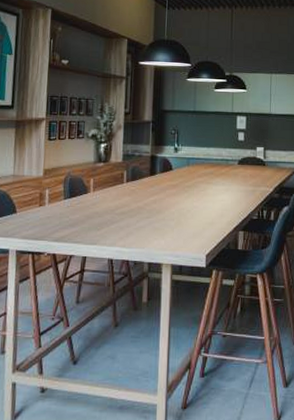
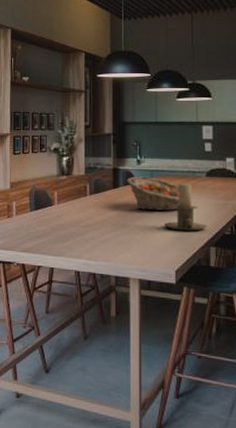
fruit basket: none [164,164,213,197] -> present [127,176,180,211]
candle holder: none [197,171,237,217] -> present [164,183,208,231]

